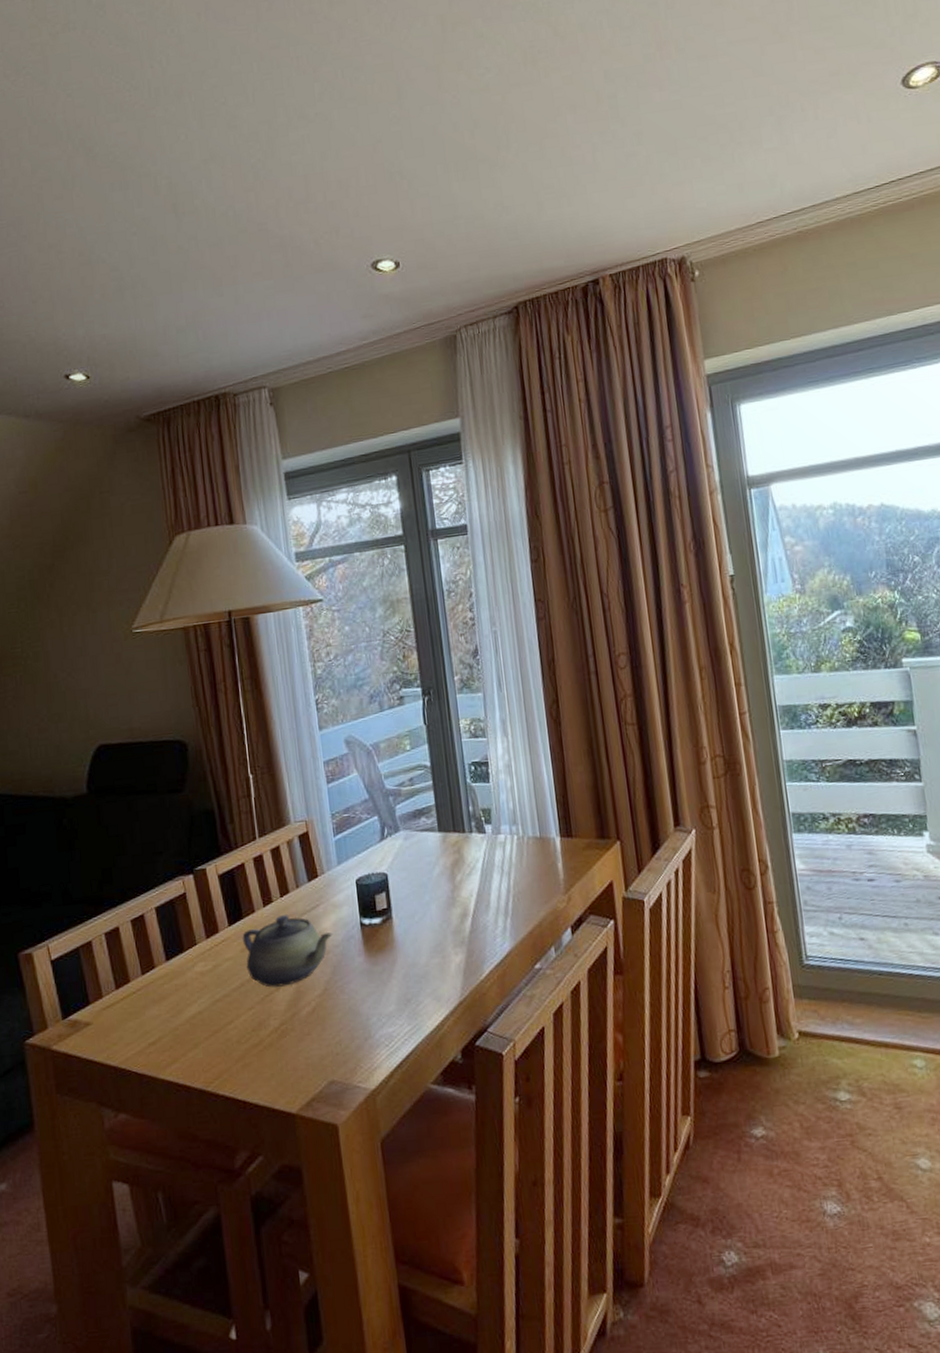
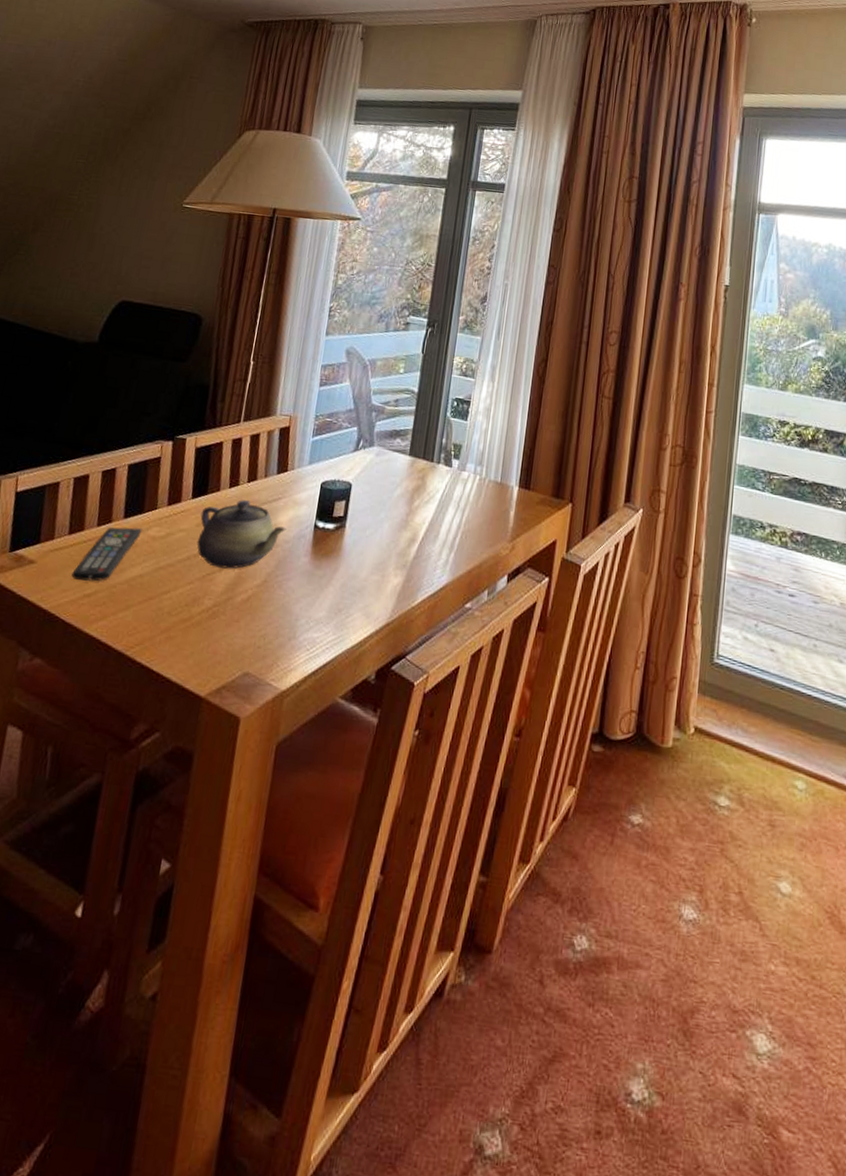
remote control: none [131,967,188,1032] -> present [71,527,142,582]

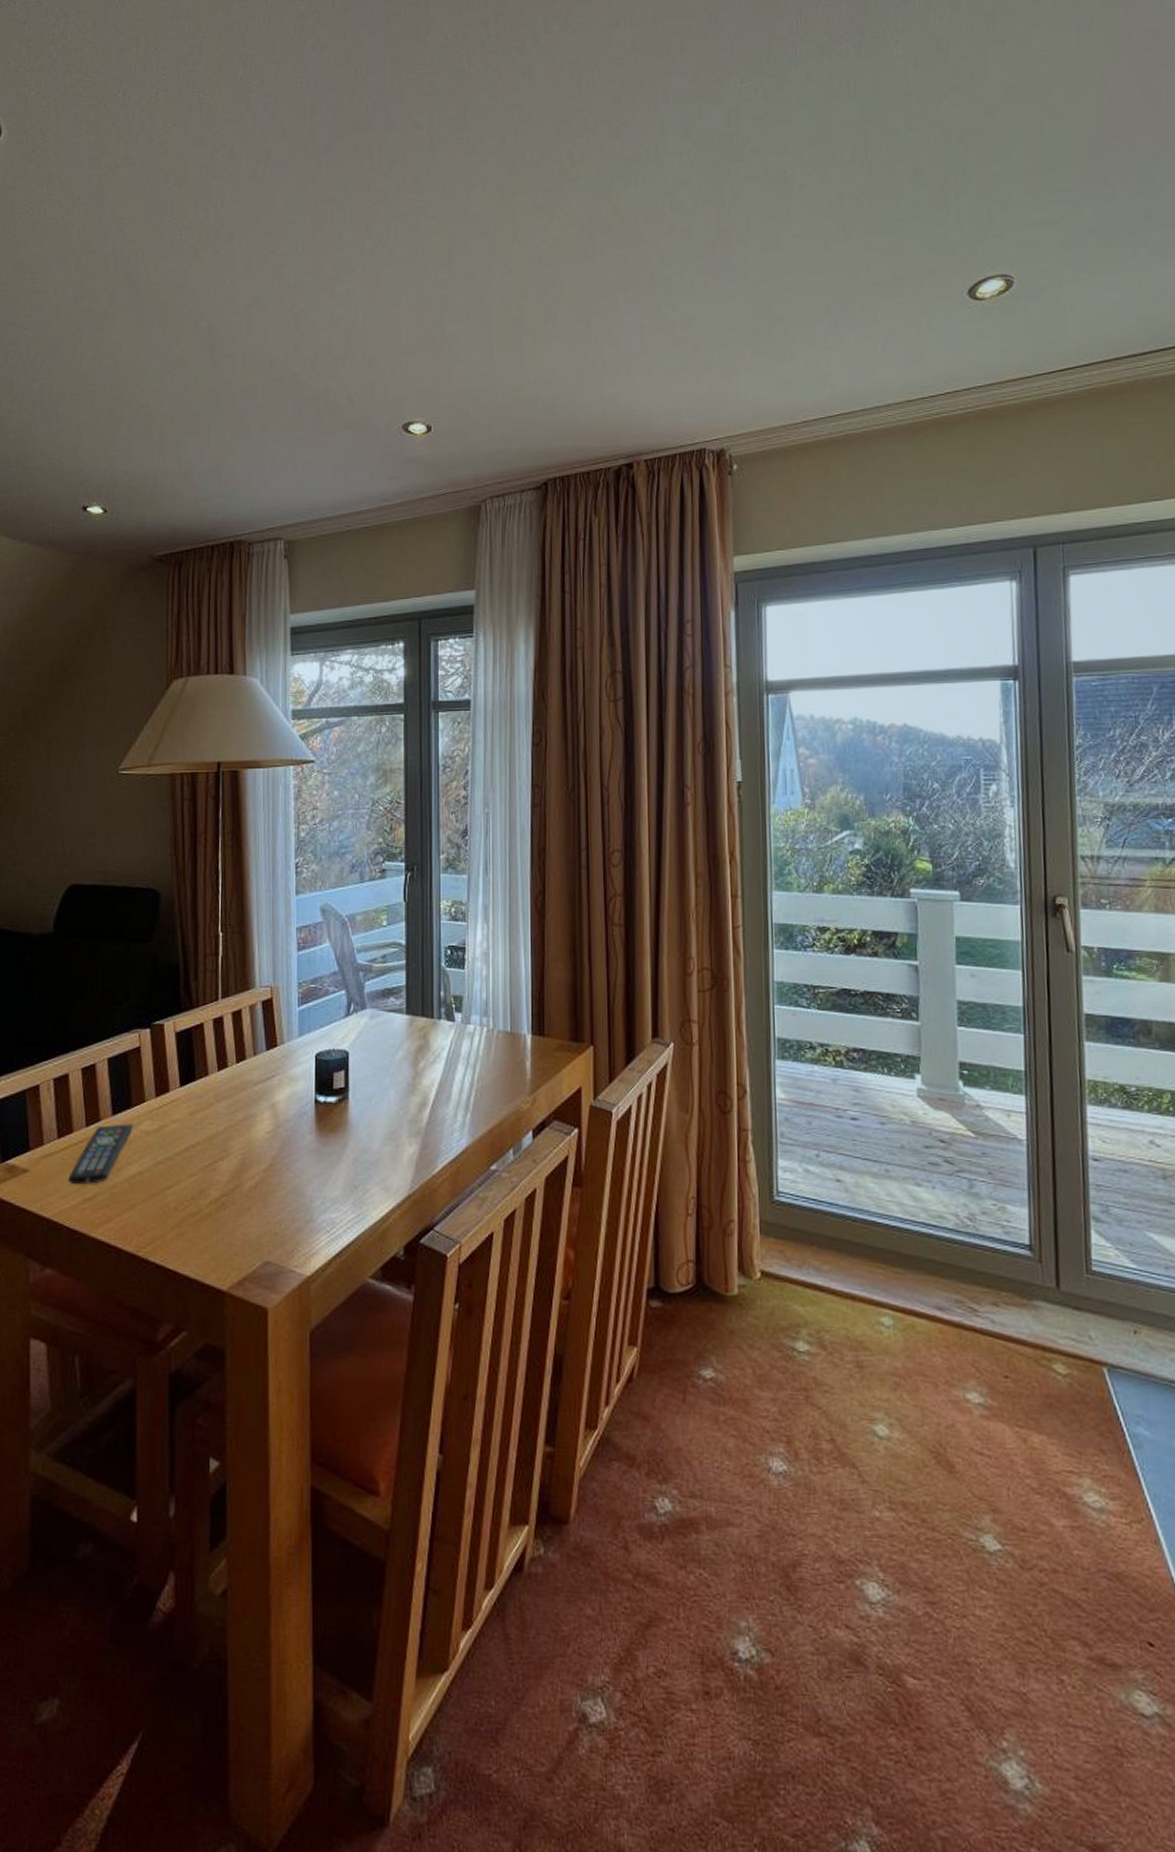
teapot: present [196,499,286,569] -> none [192,1082,286,1156]

